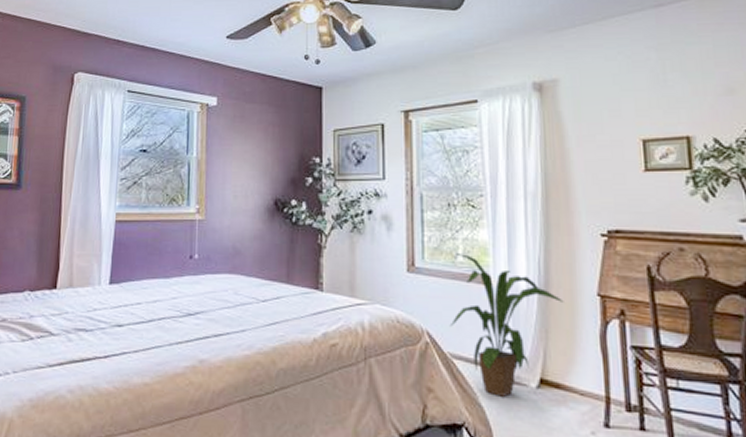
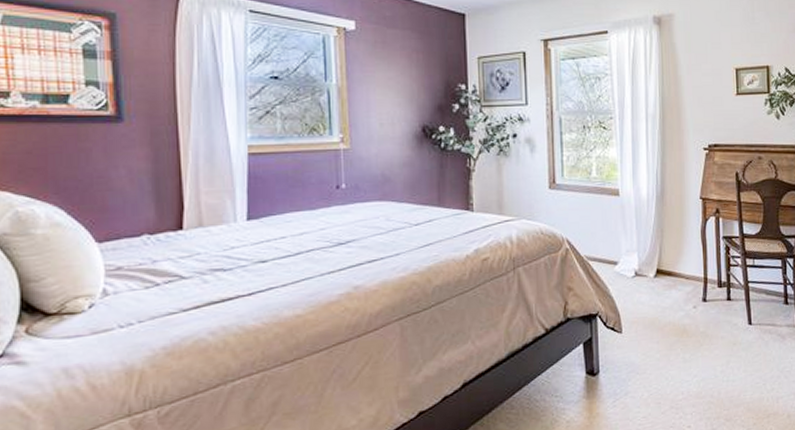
house plant: present [449,254,564,397] -> none [585,170,675,288]

